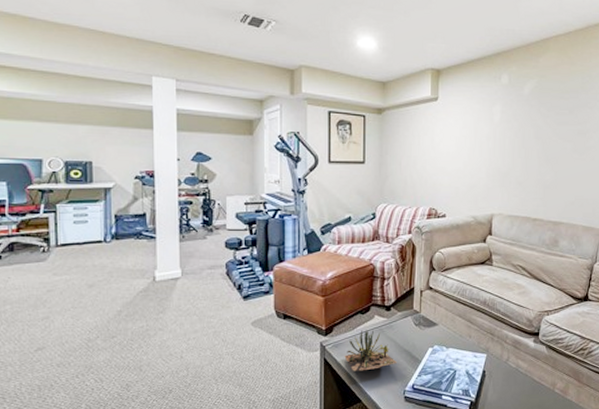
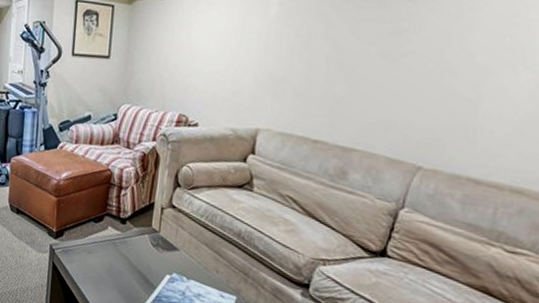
succulent plant: present [344,330,398,371] -> none [73,240,130,285]

